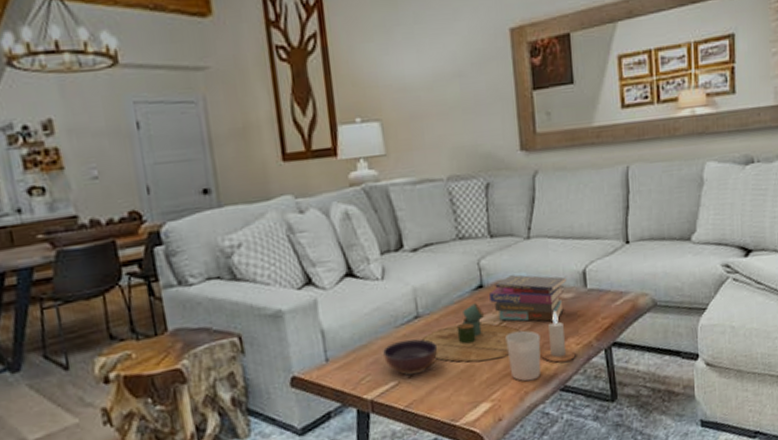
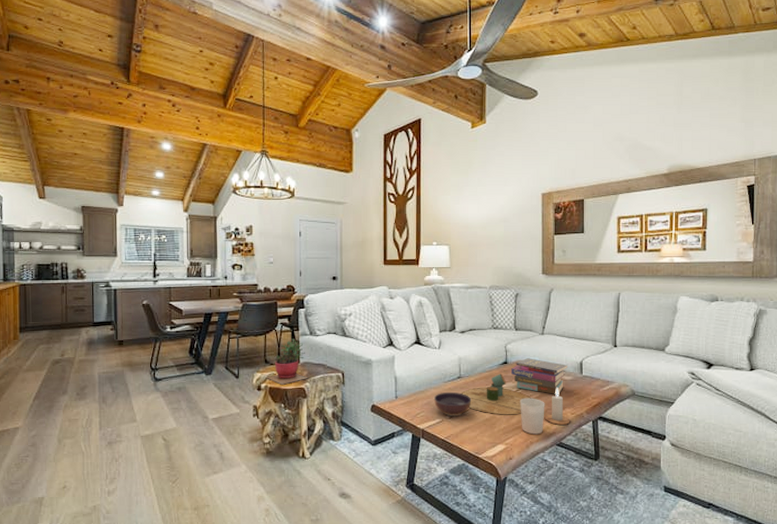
succulent plant: none [116,294,186,370] -> present [267,338,308,385]

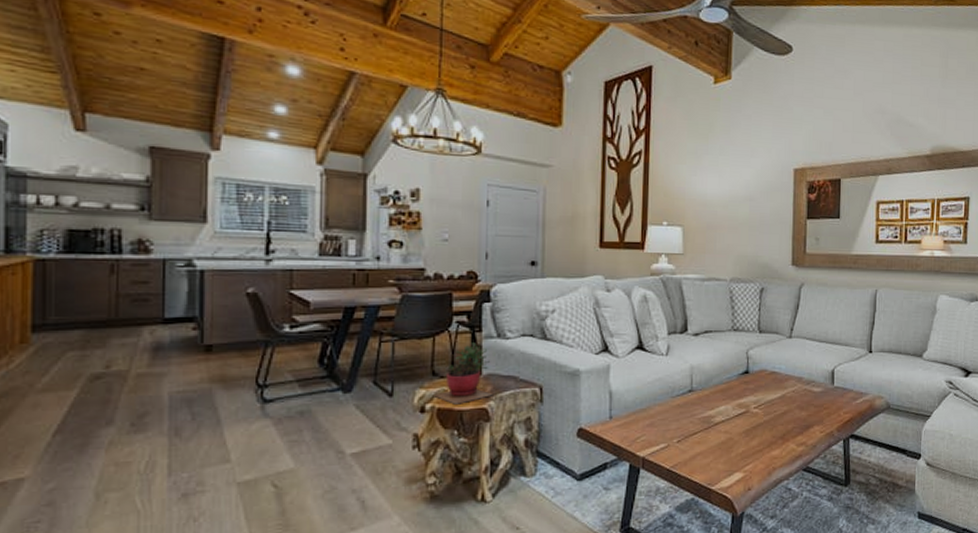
bowl: present [434,391,472,417] -> none [659,409,705,440]
decorative tray: present [461,374,531,415] -> none [692,386,775,437]
books: present [511,358,567,394] -> none [753,366,817,409]
candle holder: present [520,398,545,435] -> none [762,414,791,459]
candle: present [544,388,570,425] -> none [789,401,819,446]

